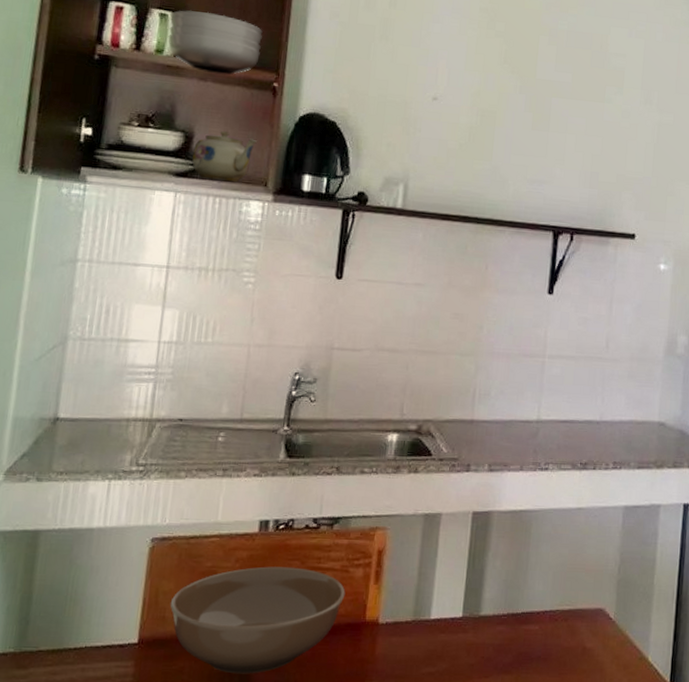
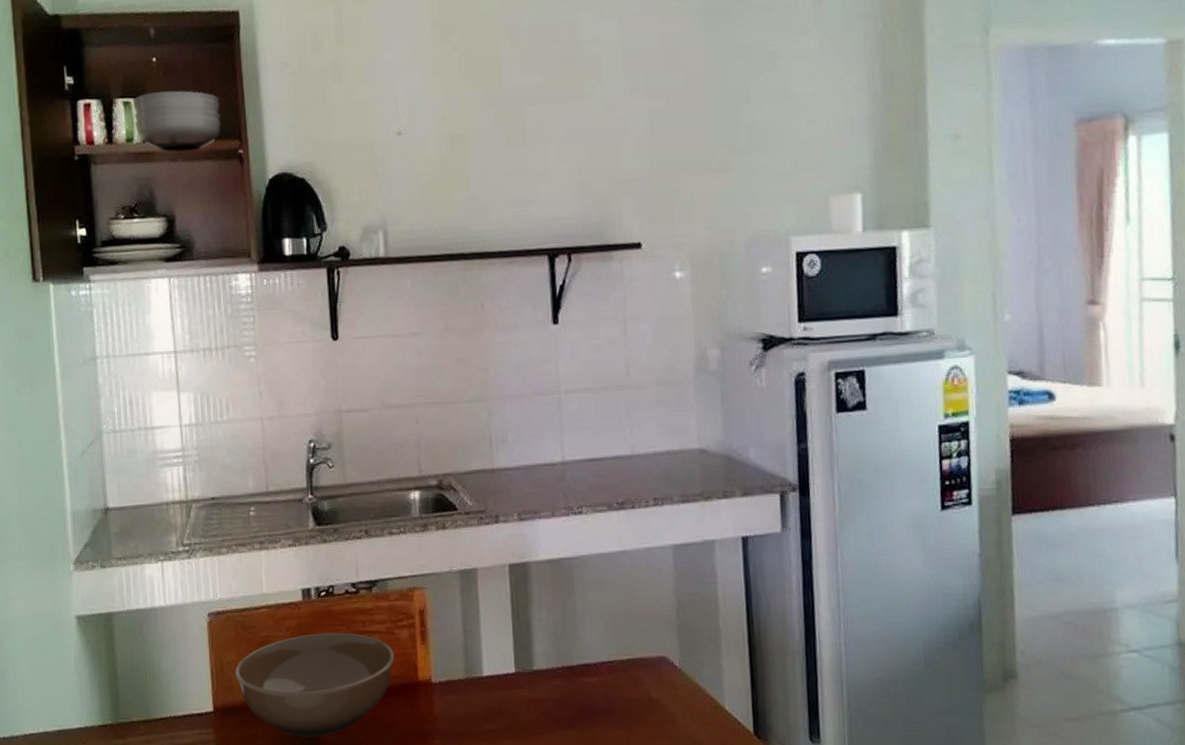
teapot: present [192,131,258,184] -> none [177,208,235,261]

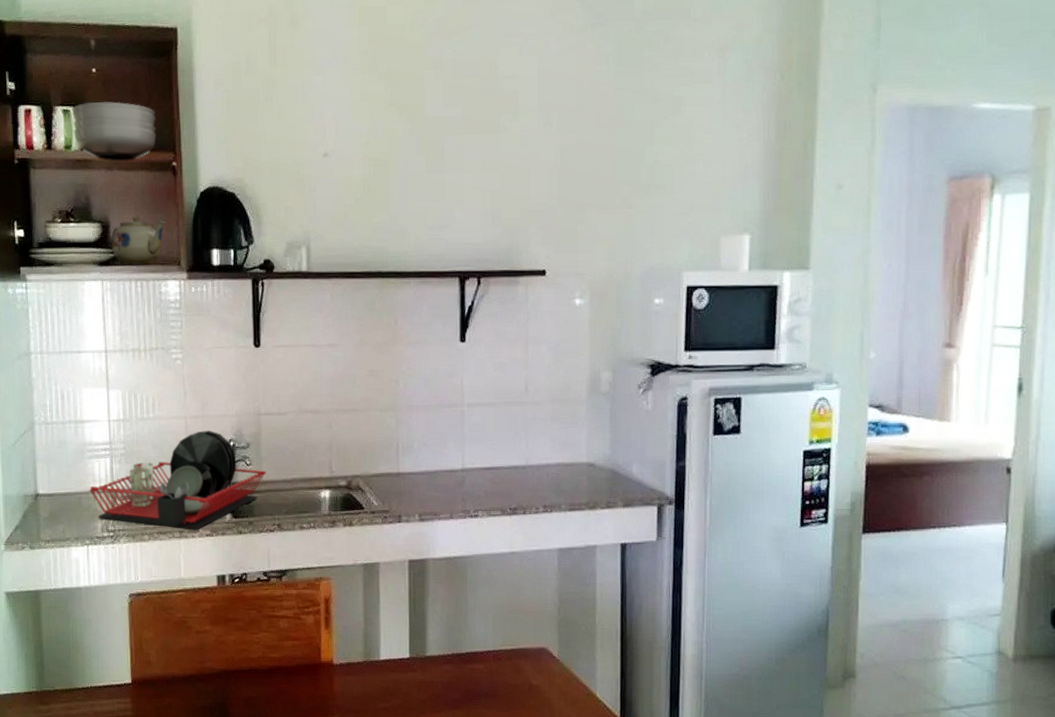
dish rack: none [162,432,351,540] -> present [90,430,267,530]
teapot: none [177,208,235,261] -> present [111,216,166,266]
bowl: present [235,632,395,737] -> none [152,616,300,709]

